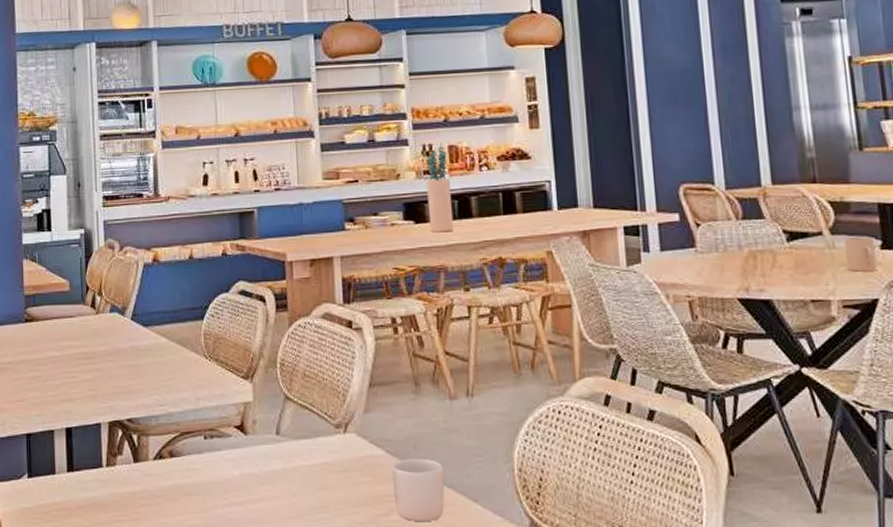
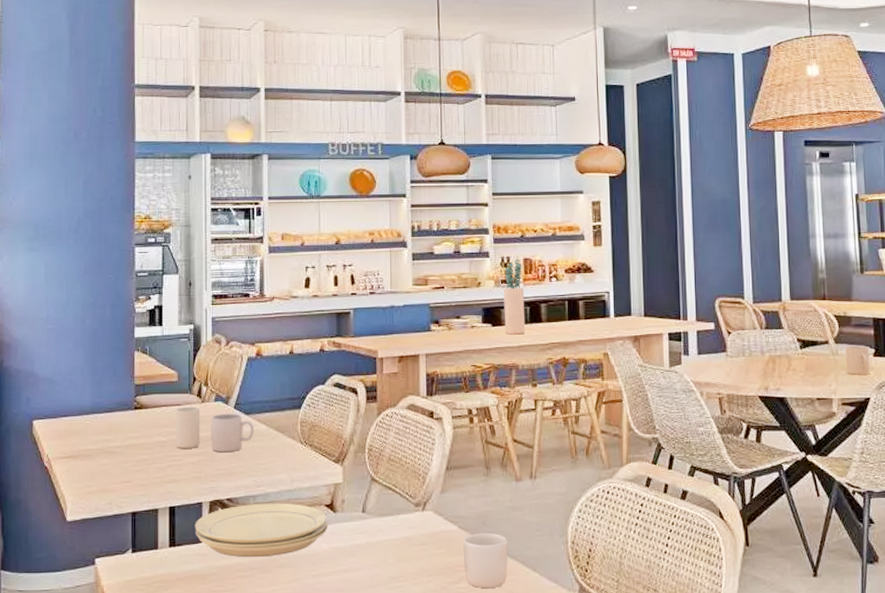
cup: none [69,318,96,364] -> present [176,406,200,449]
plate: none [93,424,239,484] -> present [195,503,328,558]
mug: none [106,325,153,369] -> present [210,413,254,453]

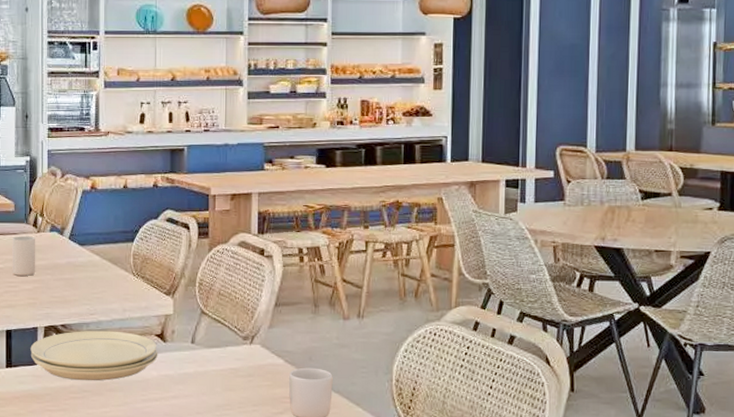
mug: present [210,413,254,453] -> none [45,243,88,281]
vase: present [503,255,526,335] -> none [338,97,360,177]
cup: present [846,346,871,375] -> none [688,199,714,229]

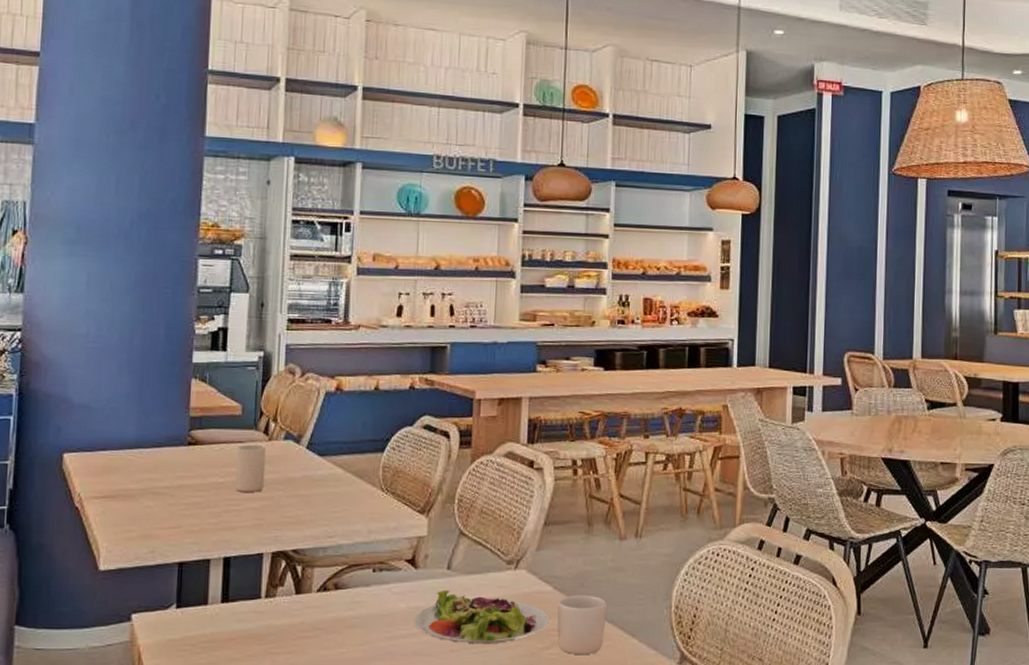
plate: present [30,330,158,381] -> none [252,556,408,617]
salad plate: none [165,360,282,409] -> present [414,589,550,644]

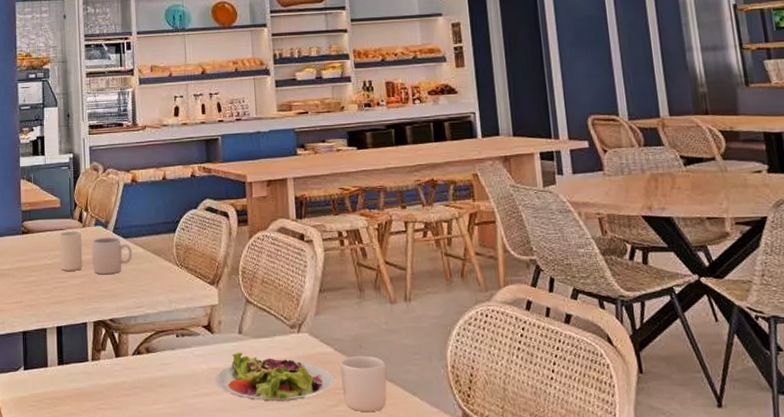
mug: none [276,453,328,498] -> present [91,237,132,275]

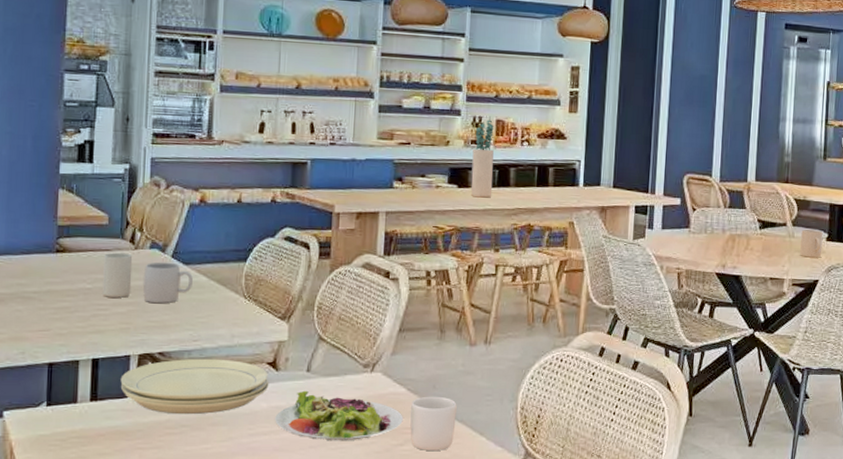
plate: none [80,323,207,377] -> present [120,358,269,415]
vase: none [367,79,392,158] -> present [470,116,494,198]
cup: none [735,162,765,193] -> present [800,229,824,258]

